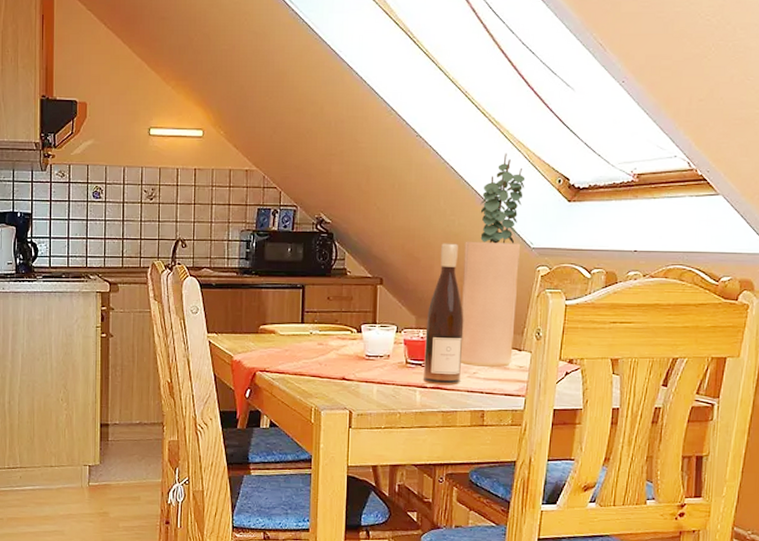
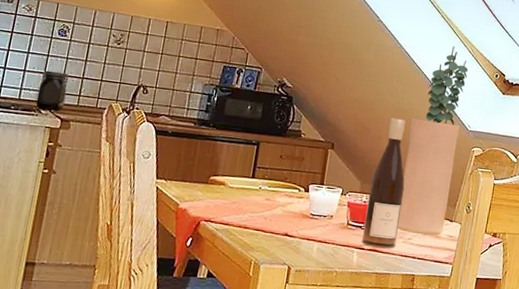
jar: none [84,235,110,276] -> present [36,70,69,112]

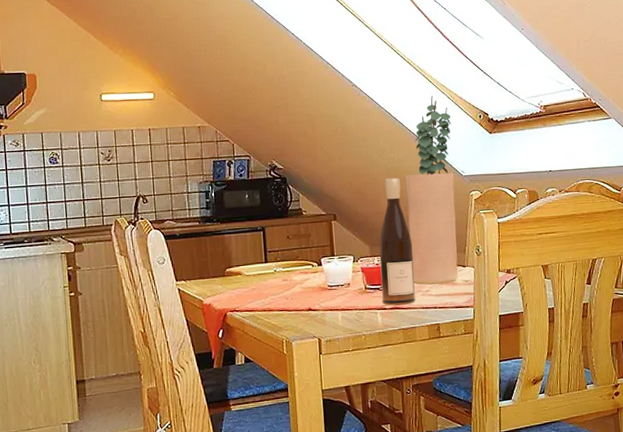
jar: present [36,70,69,112] -> none [45,198,73,238]

